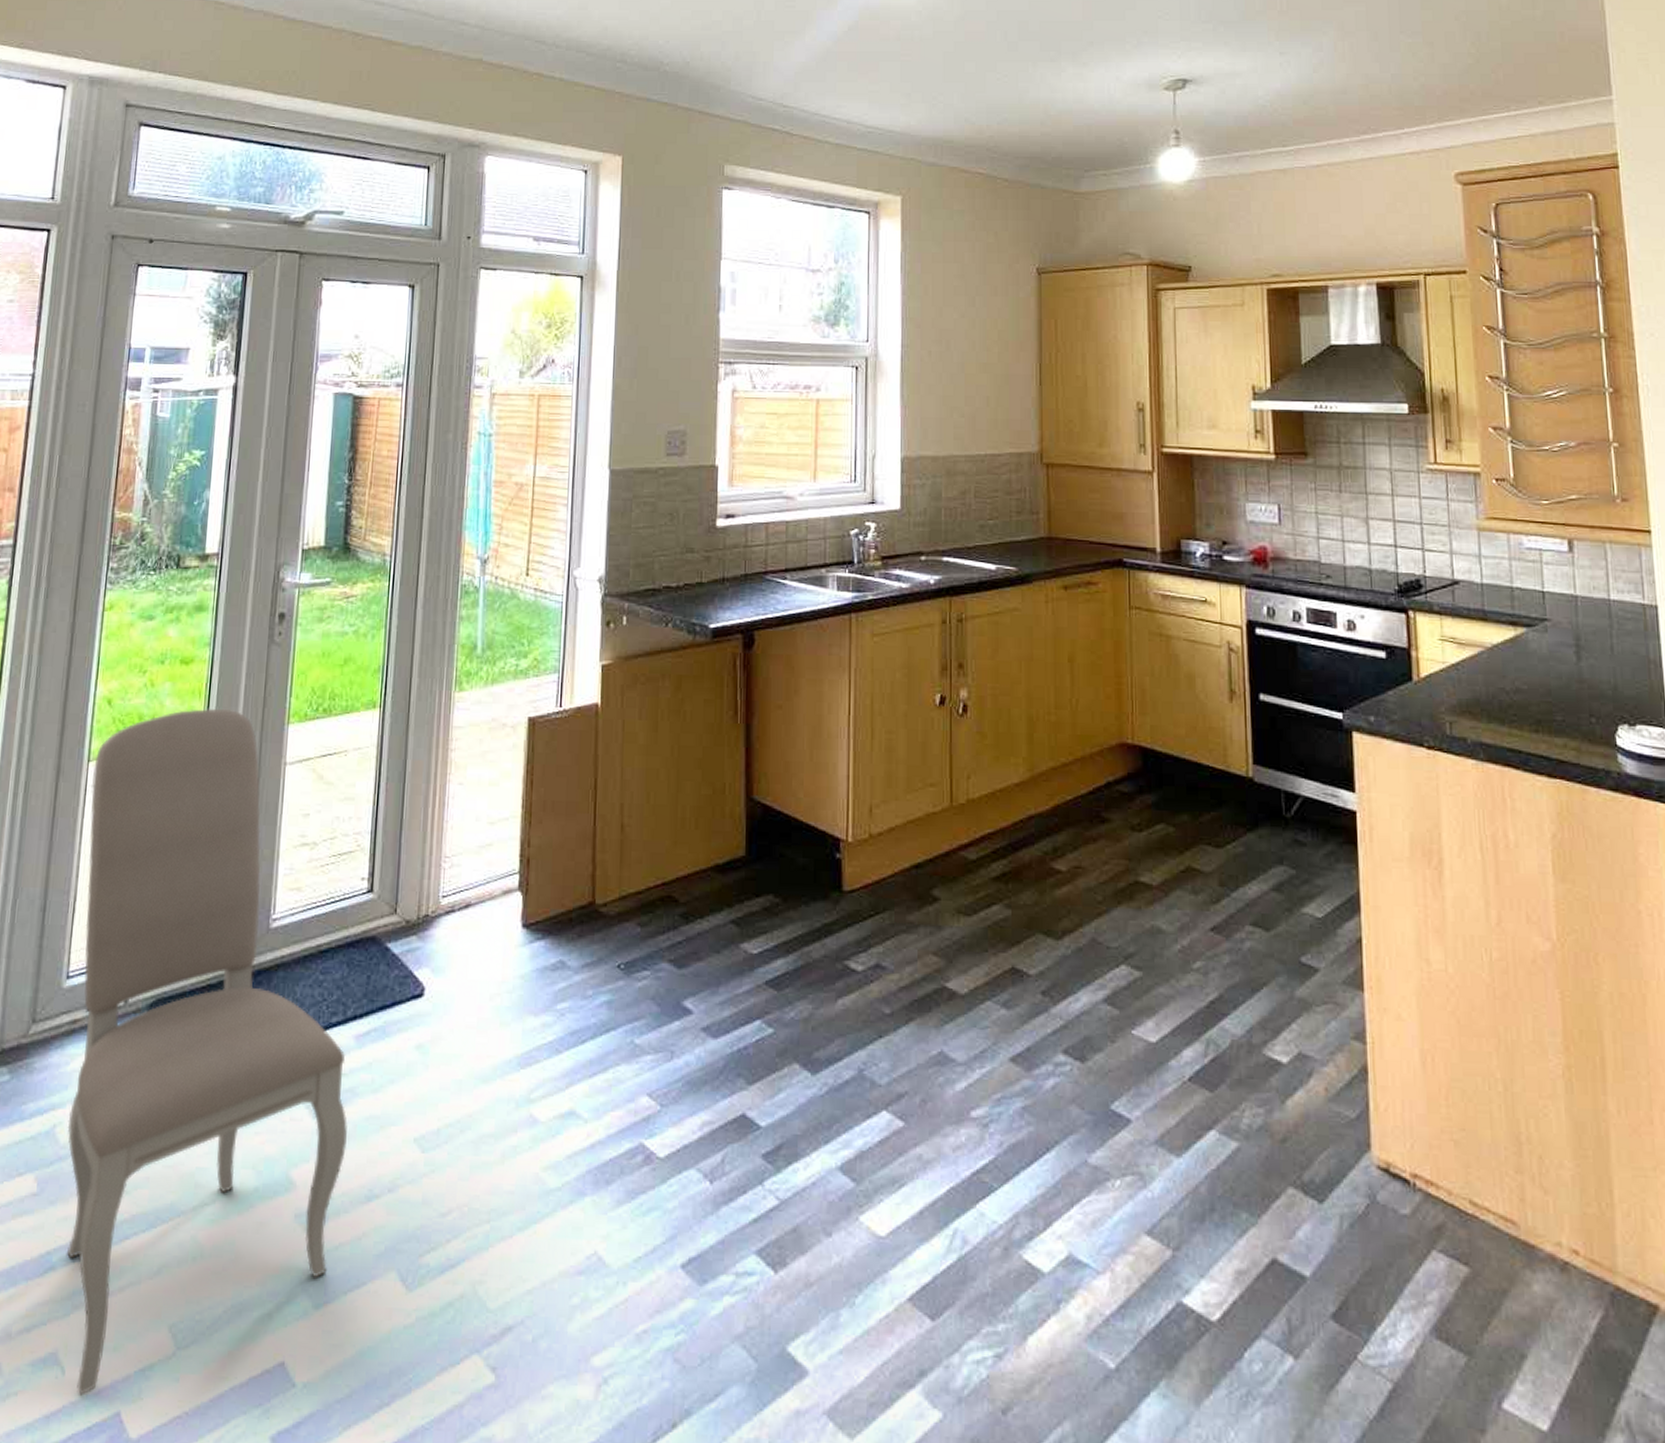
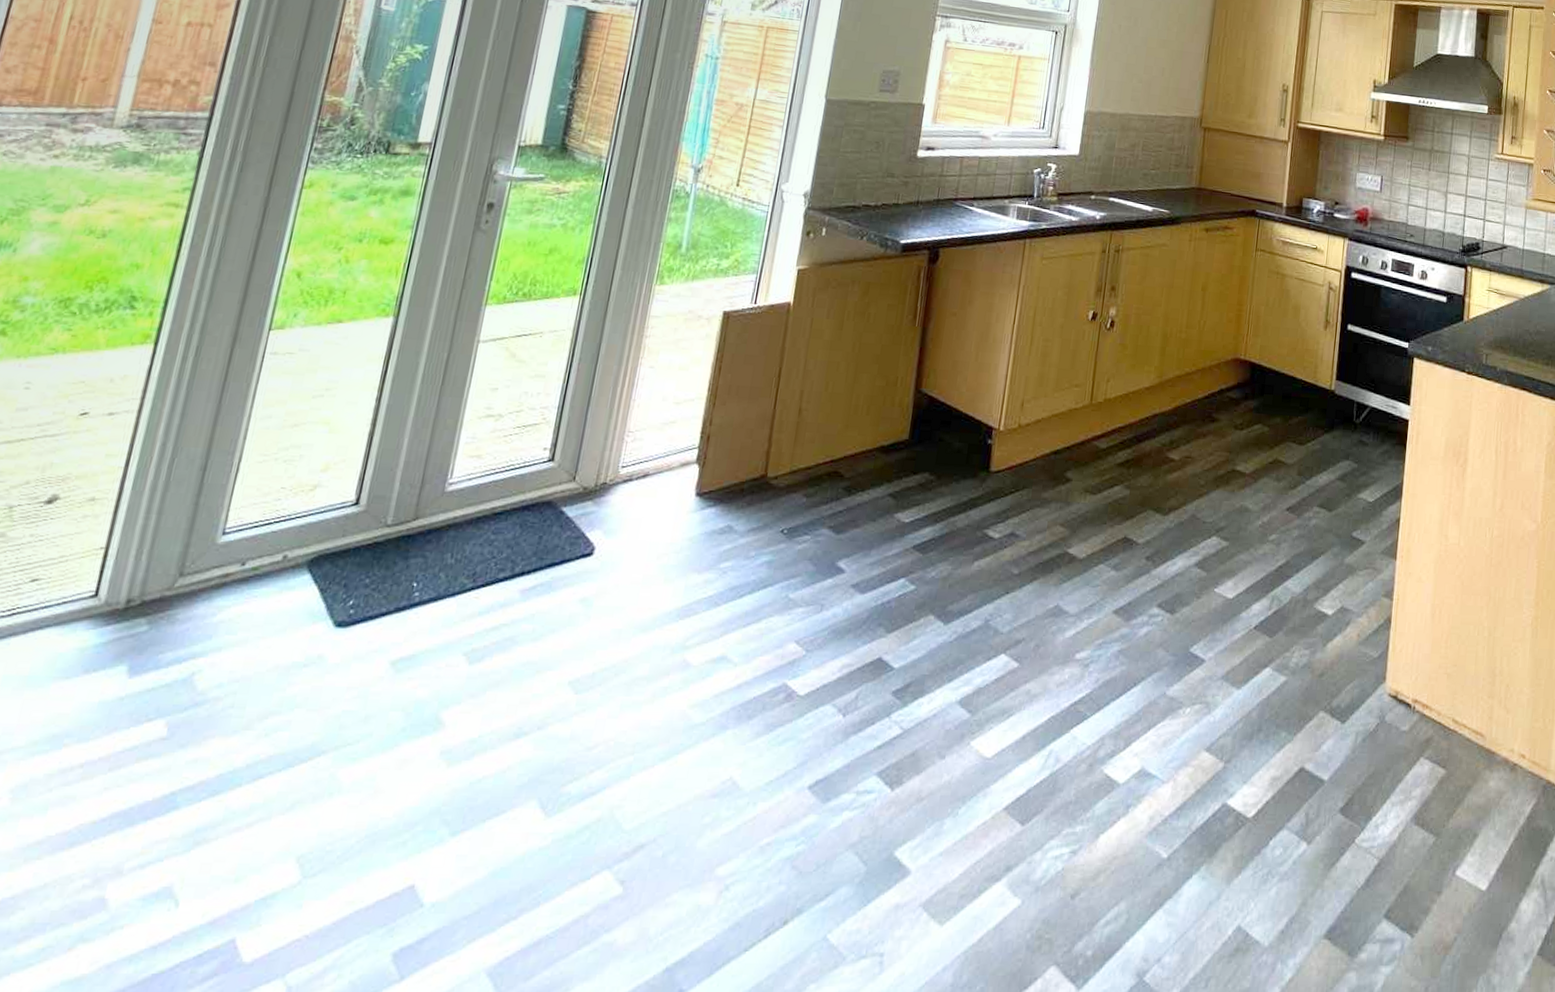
dining chair: present [66,708,347,1396] -> none [190,286,510,926]

